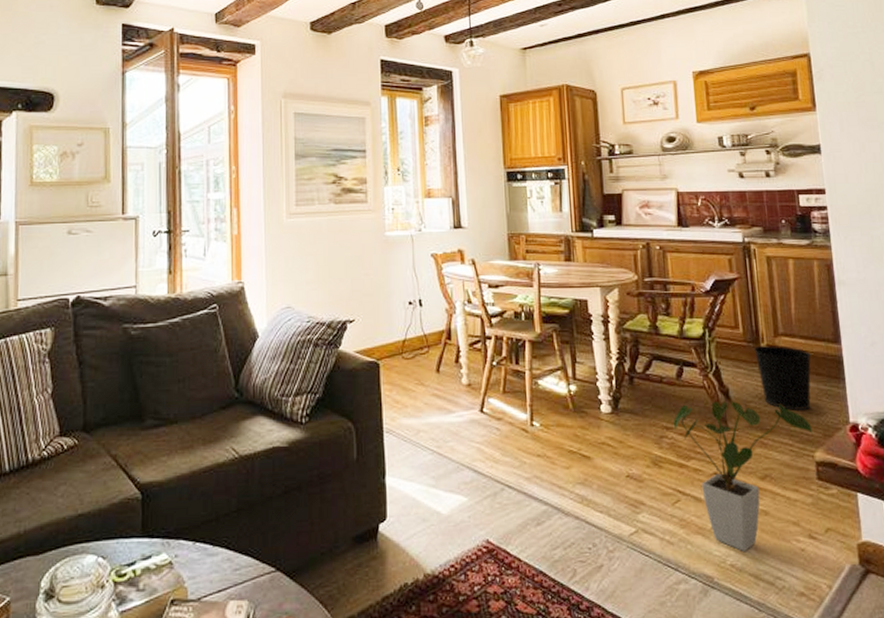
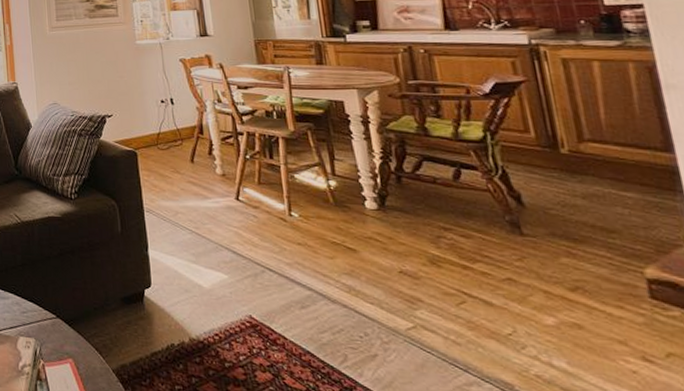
house plant: present [673,401,813,551] -> none [451,206,640,363]
wastebasket: present [753,346,811,410] -> none [550,152,635,222]

